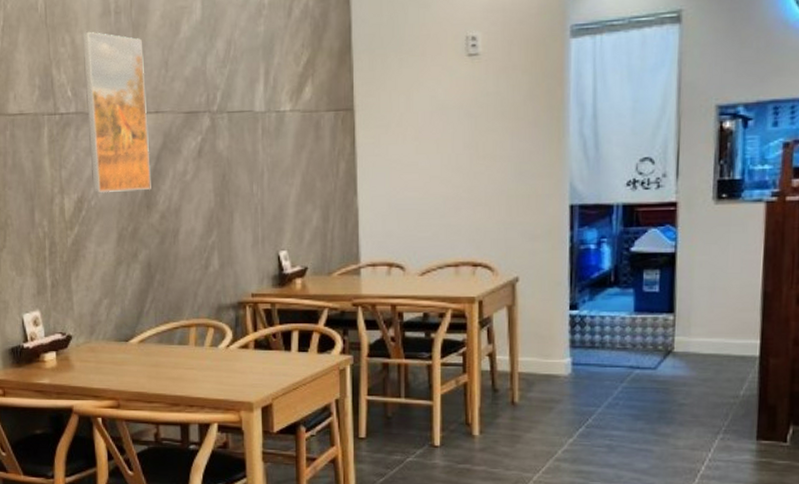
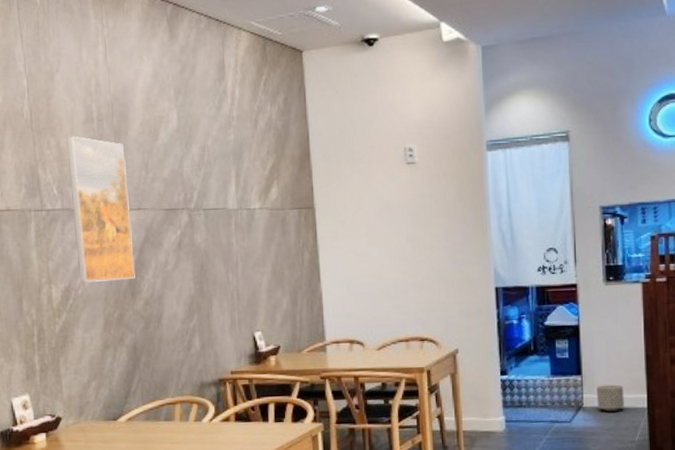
planter: none [692,326,730,359] -> present [597,384,624,412]

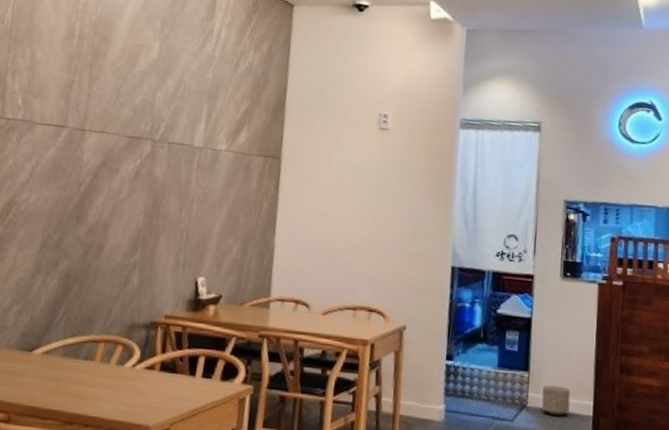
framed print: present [66,136,135,283] -> none [25,49,99,202]

